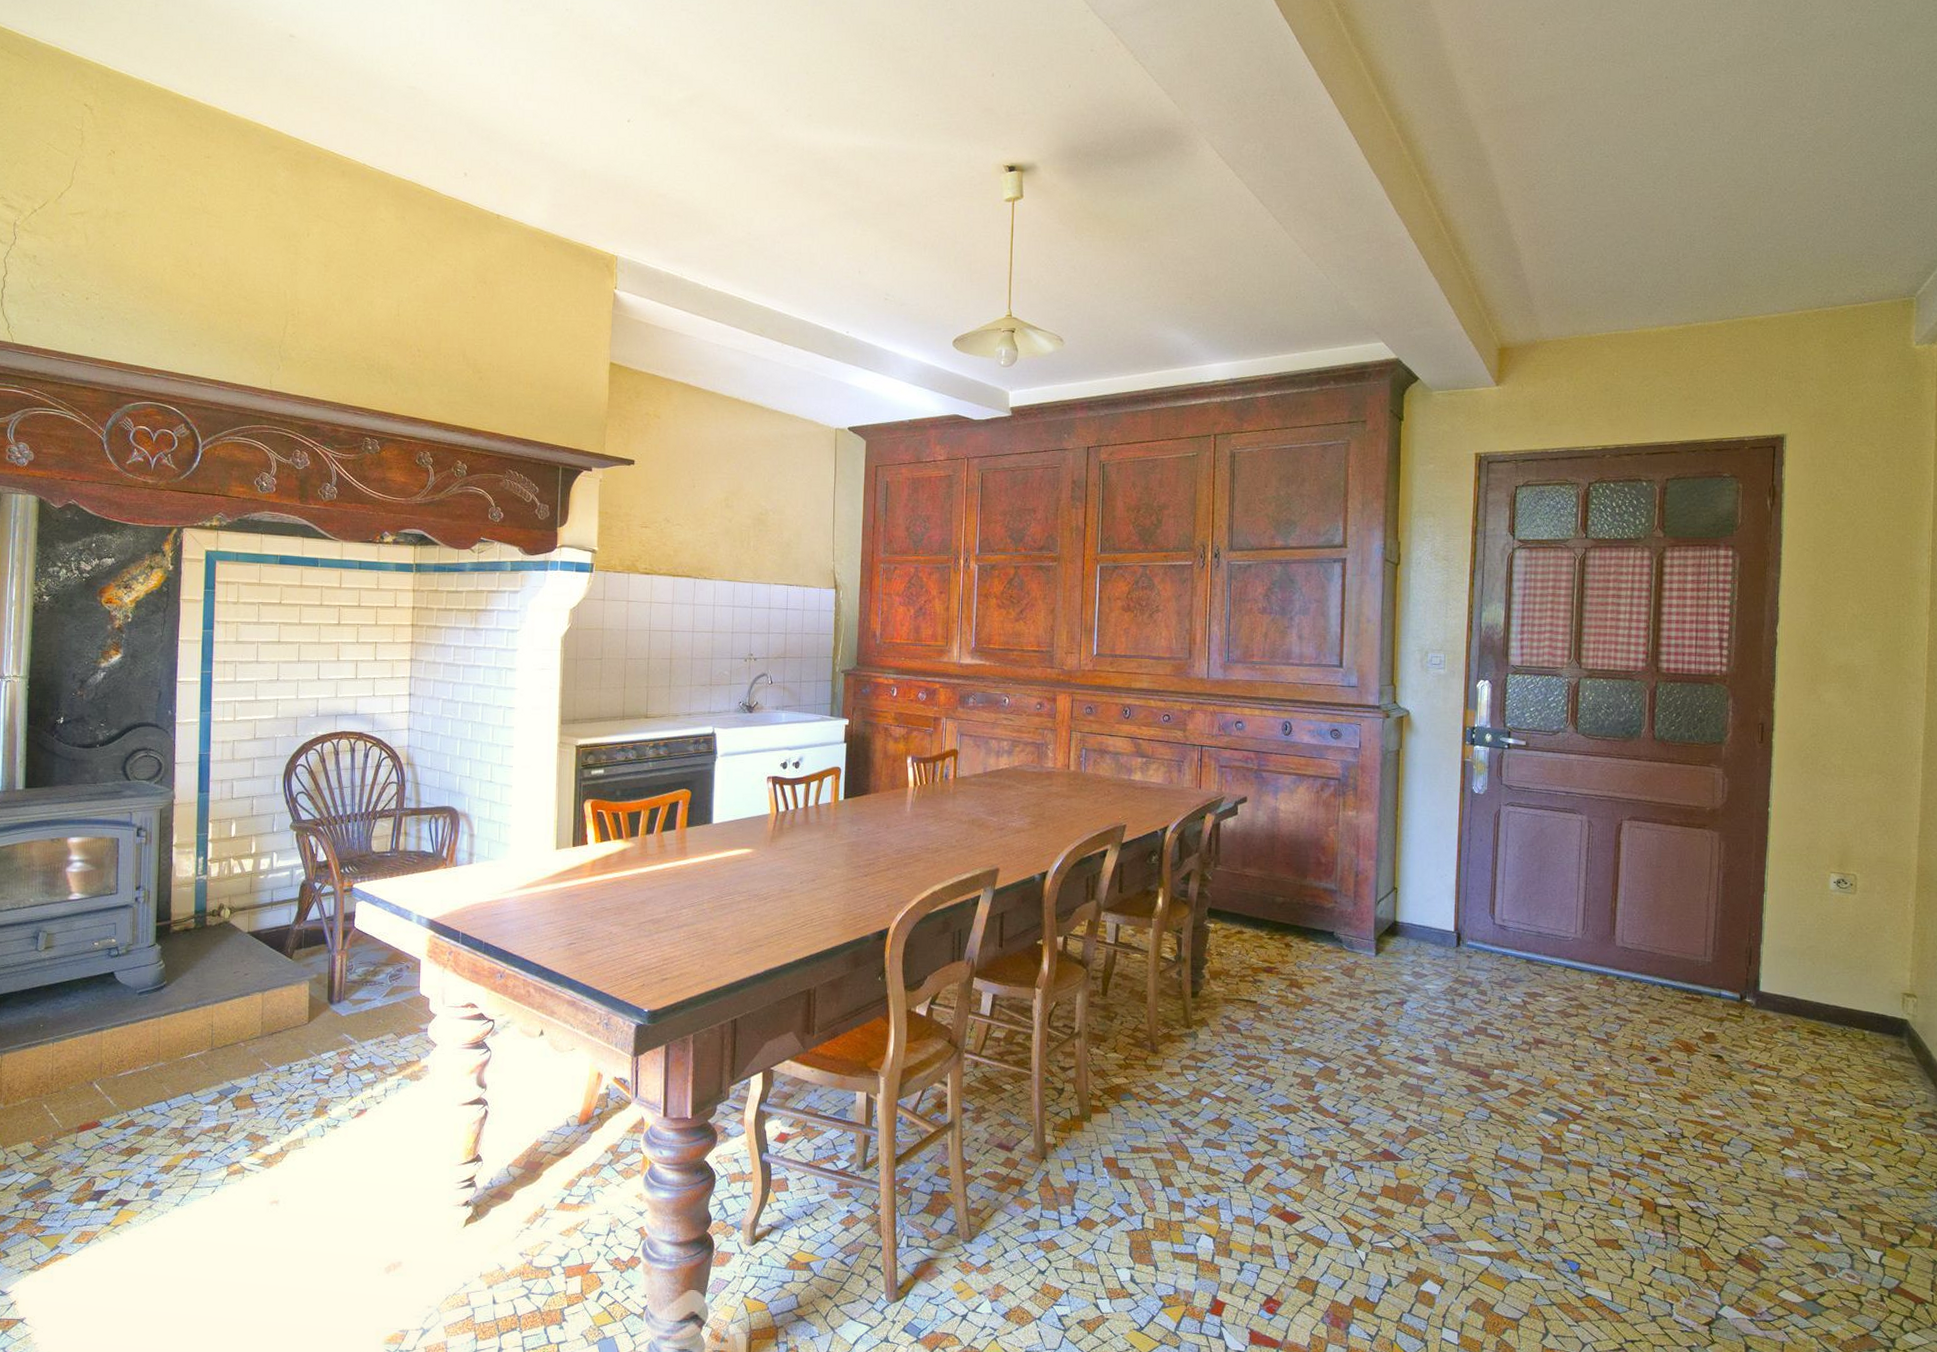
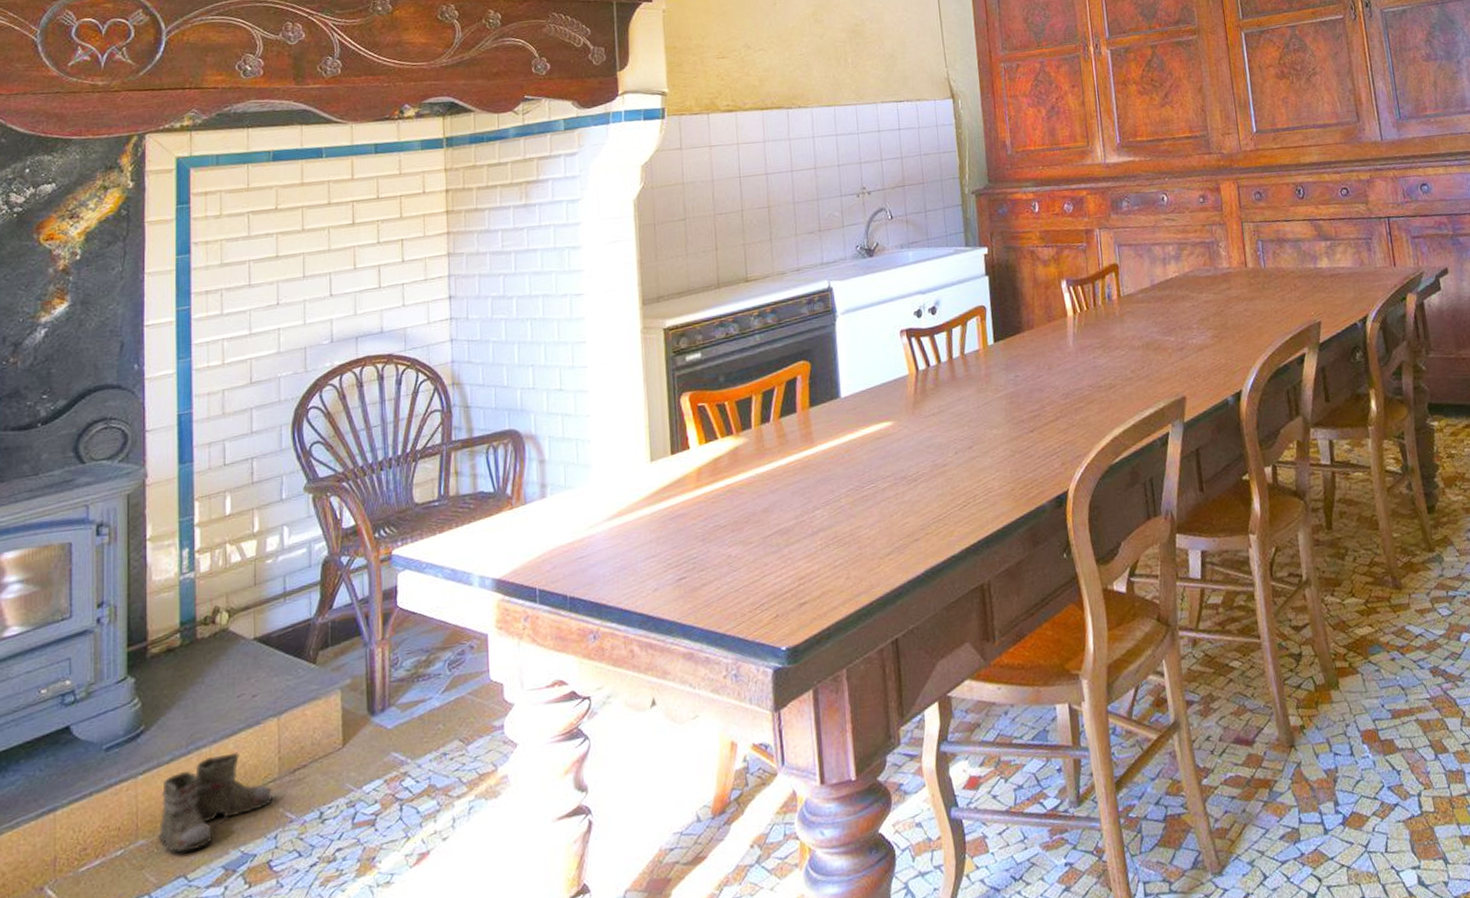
boots: none [161,1012,256,1077] -> present [141,752,273,858]

